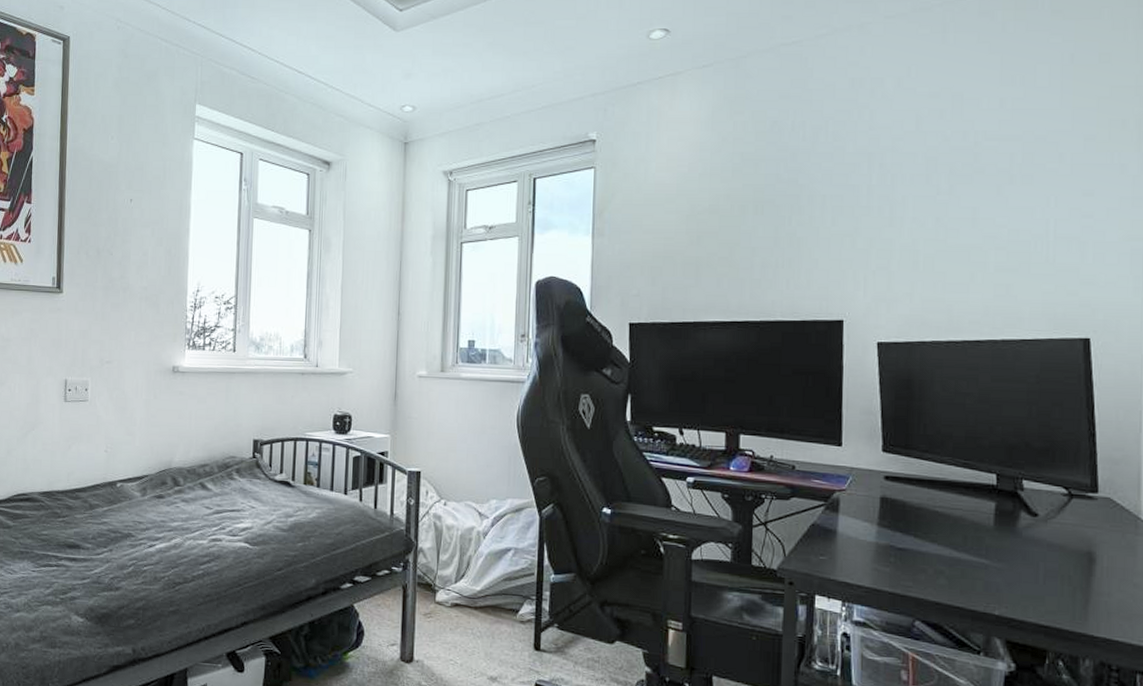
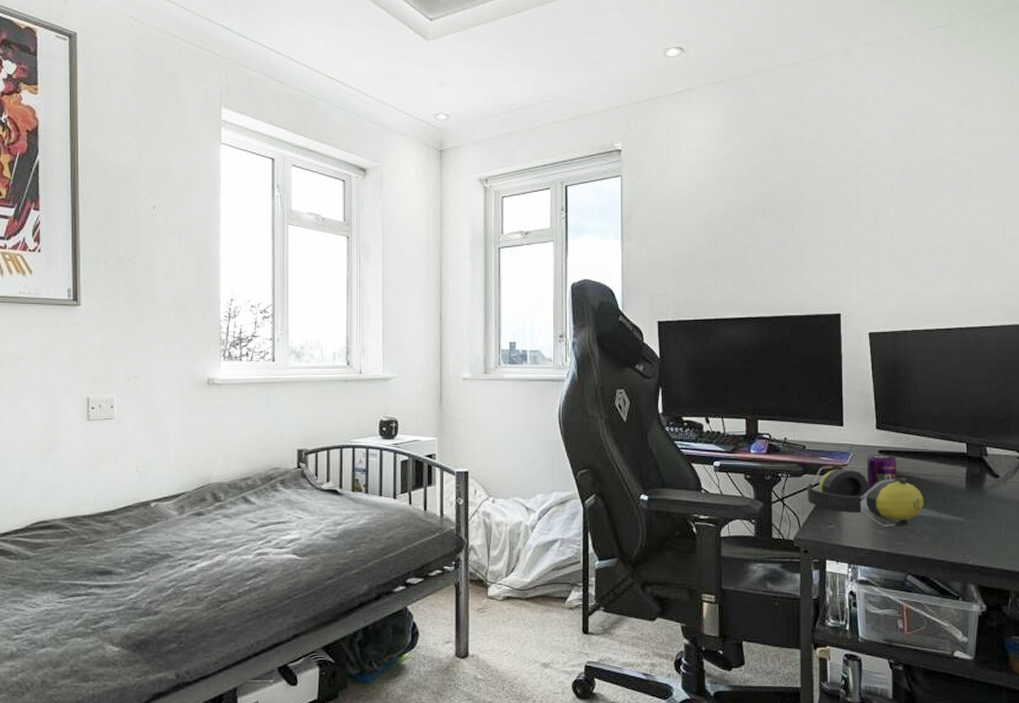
headphones: none [795,489,939,565] -> present [807,465,924,528]
beverage can: none [869,480,907,523] -> present [867,454,897,492]

